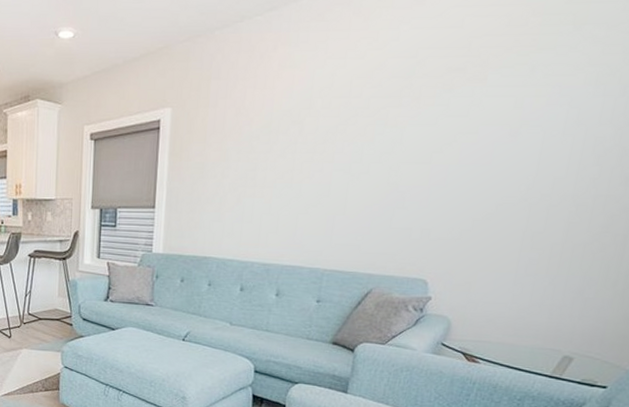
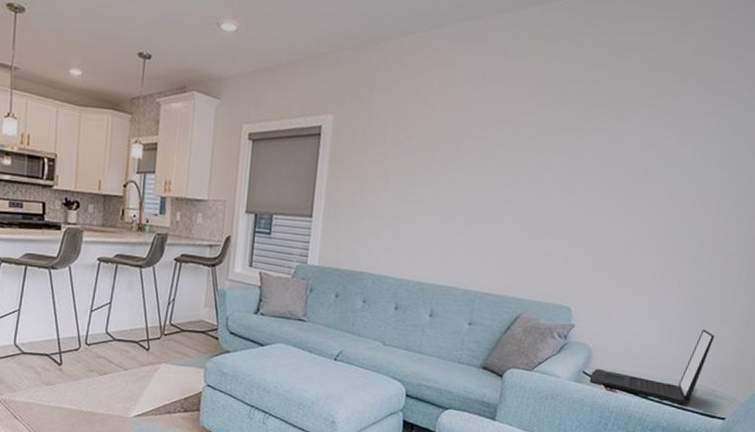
laptop: none [448,296,595,374] -> present [589,329,715,405]

